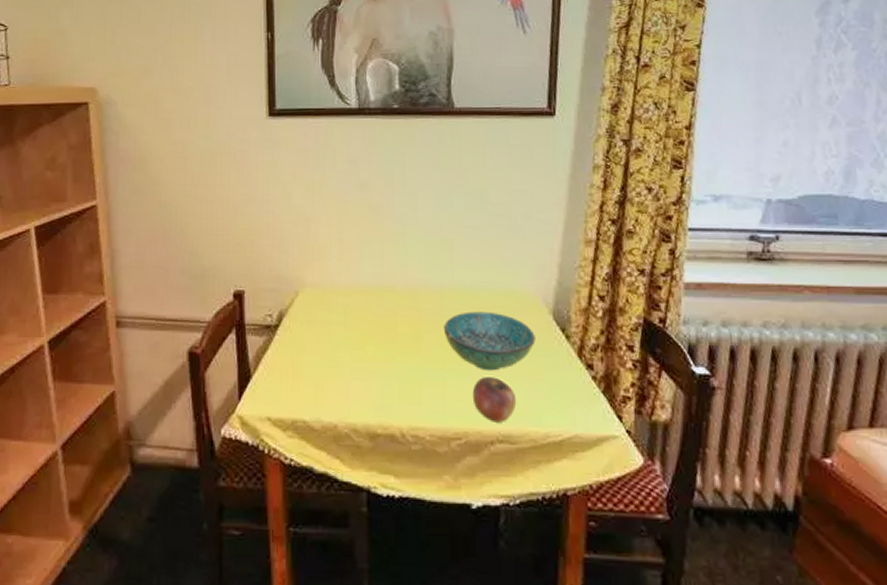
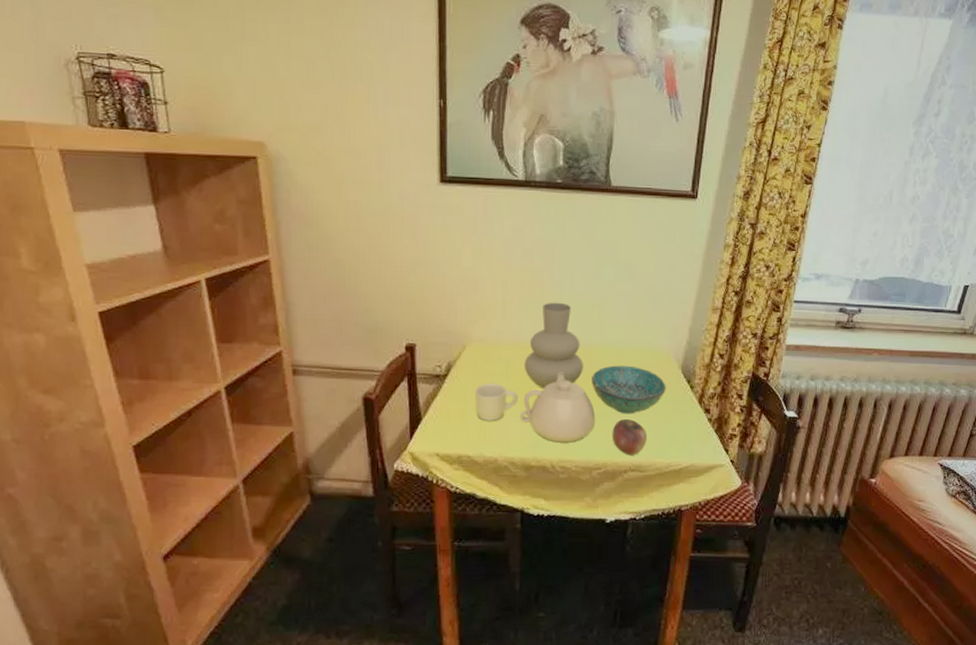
mug: none [309,334,359,379] -> present [474,383,518,421]
teapot: none [362,320,452,406] -> present [520,372,596,443]
vase: none [364,239,434,340] -> present [524,302,583,388]

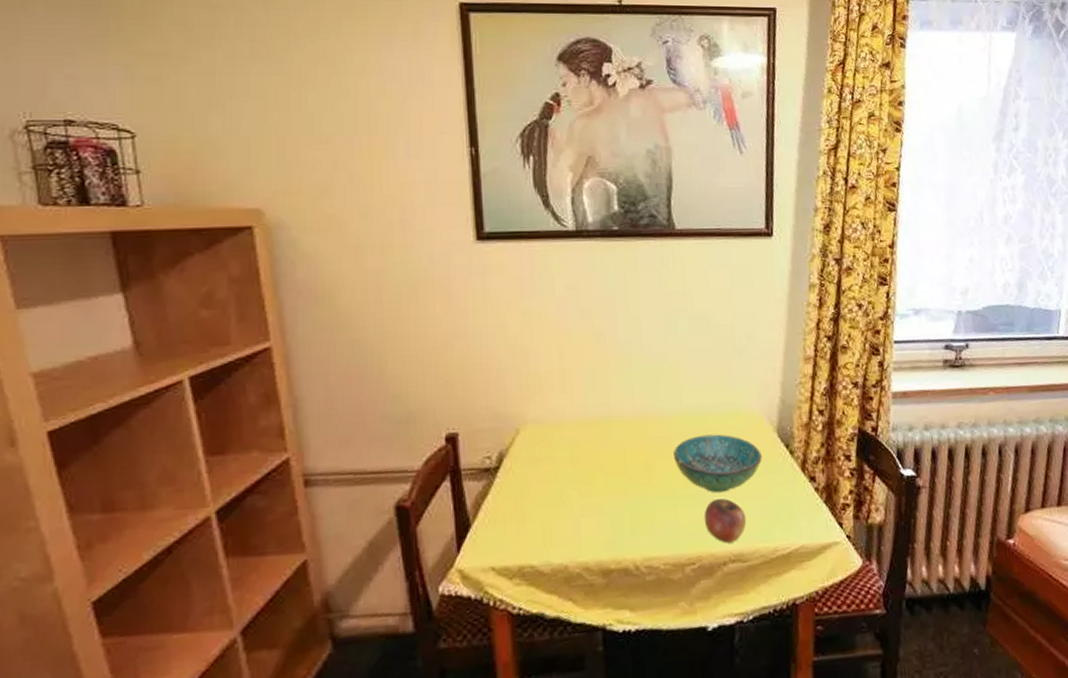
mug: present [474,383,518,421] -> none [533,471,588,520]
teapot: present [520,372,596,443] -> none [592,450,684,537]
vase: present [524,302,583,388] -> none [591,367,663,472]

